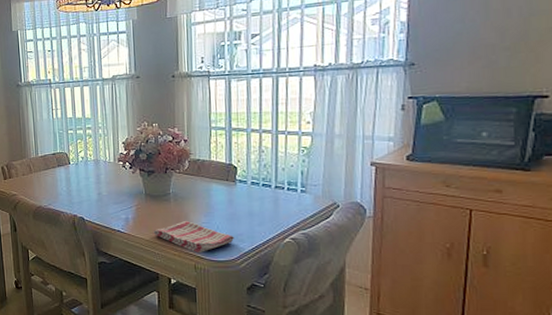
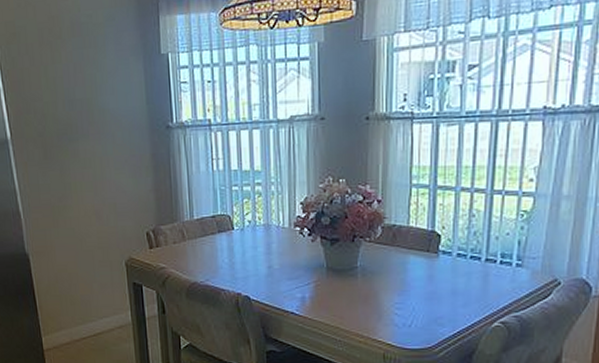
dish towel: present [153,220,234,254] -> none [335,300,432,340]

